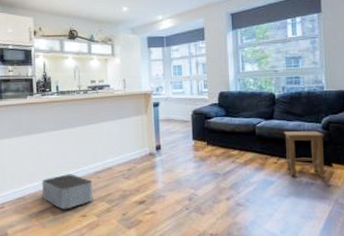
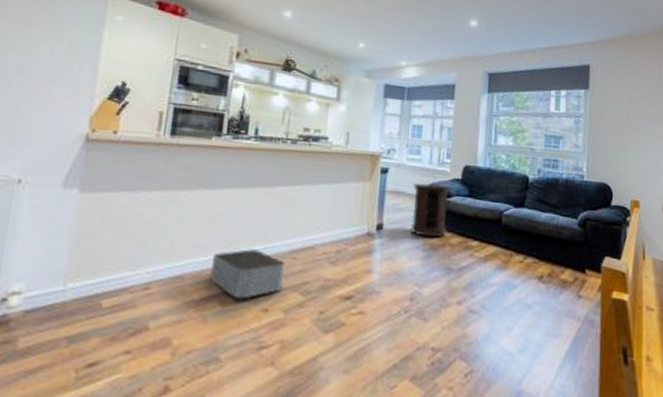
side table: none [180,109,211,152] -> present [411,183,451,238]
stool: present [283,131,325,178] -> none [534,224,580,286]

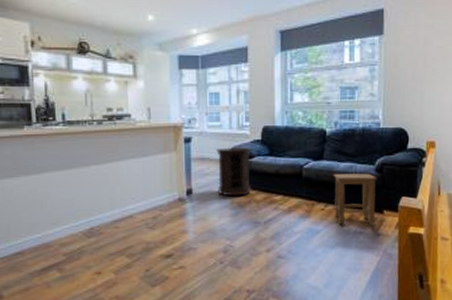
storage bin: present [210,248,285,299] -> none [45,222,110,266]
stool: none [534,224,580,286] -> present [333,173,377,226]

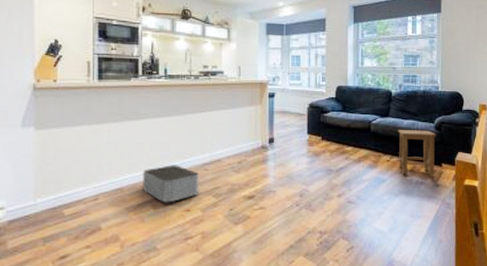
storage bin: none [45,222,110,266] -> present [143,163,199,203]
side table: present [216,147,252,197] -> none [296,103,327,146]

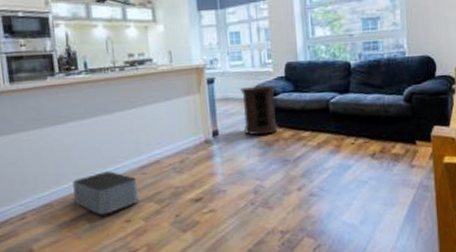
side table: none [296,103,327,146] -> present [240,84,278,136]
stool: present [398,130,436,177] -> none [361,104,408,159]

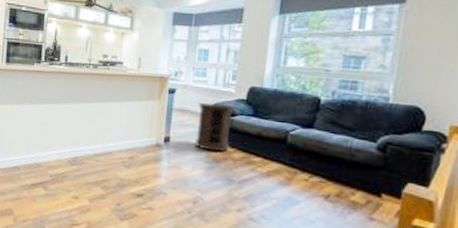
storage bin: present [72,170,139,215] -> none [37,150,90,188]

